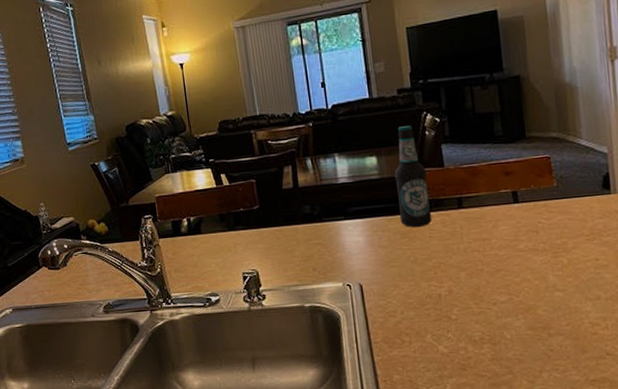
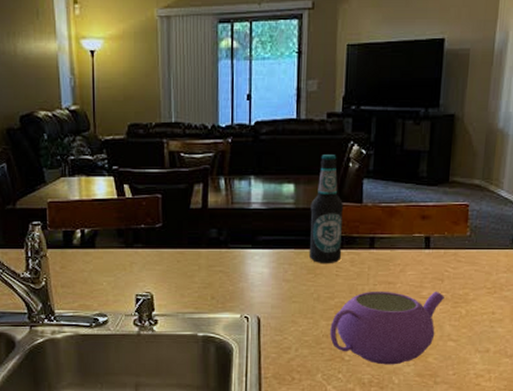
teapot: none [432,243,543,321] -> present [330,291,444,365]

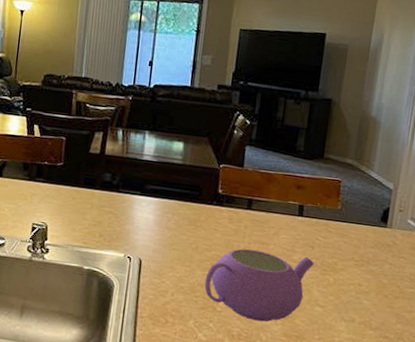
bottle: present [308,155,344,264] -> none [191,120,227,219]

